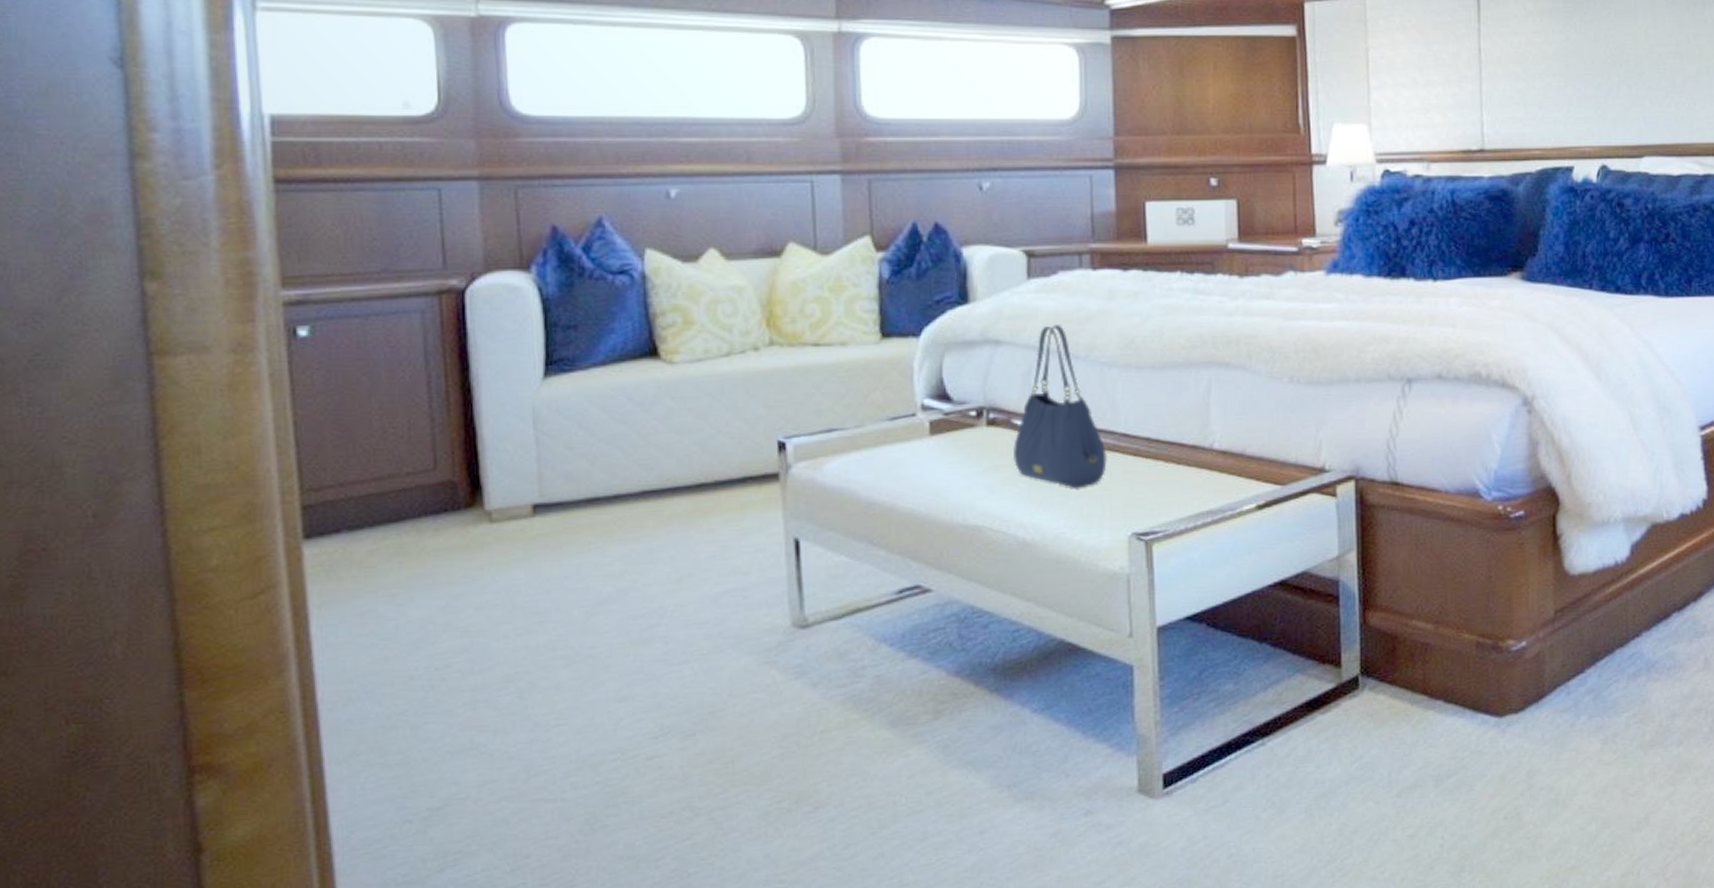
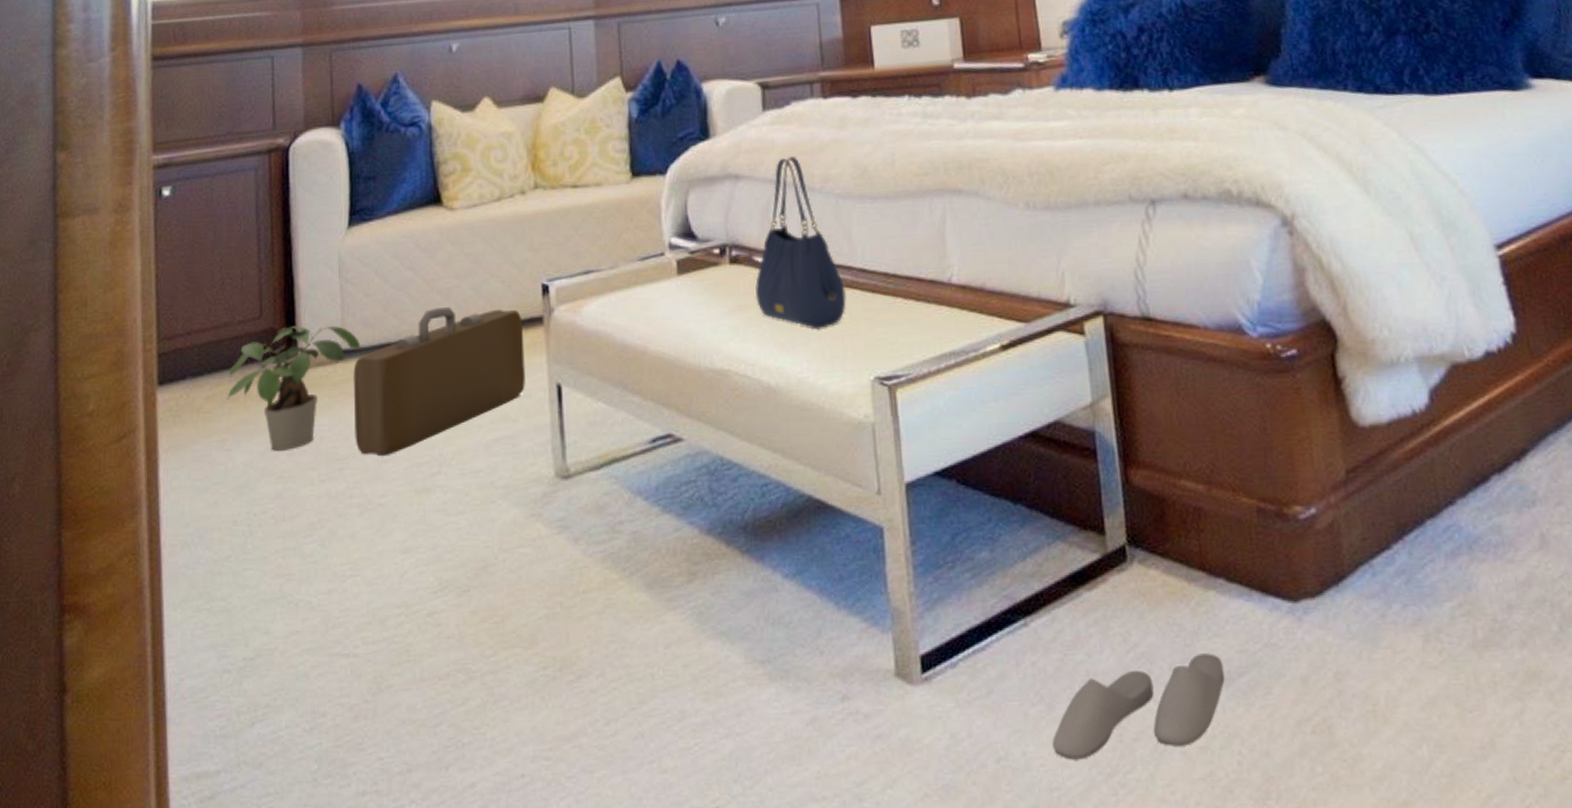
potted plant: none [395,478,563,605] -> present [227,326,361,451]
suitcase: none [554,462,758,609] -> present [353,307,525,456]
slippers: none [1279,761,1435,852] -> present [1051,653,1225,760]

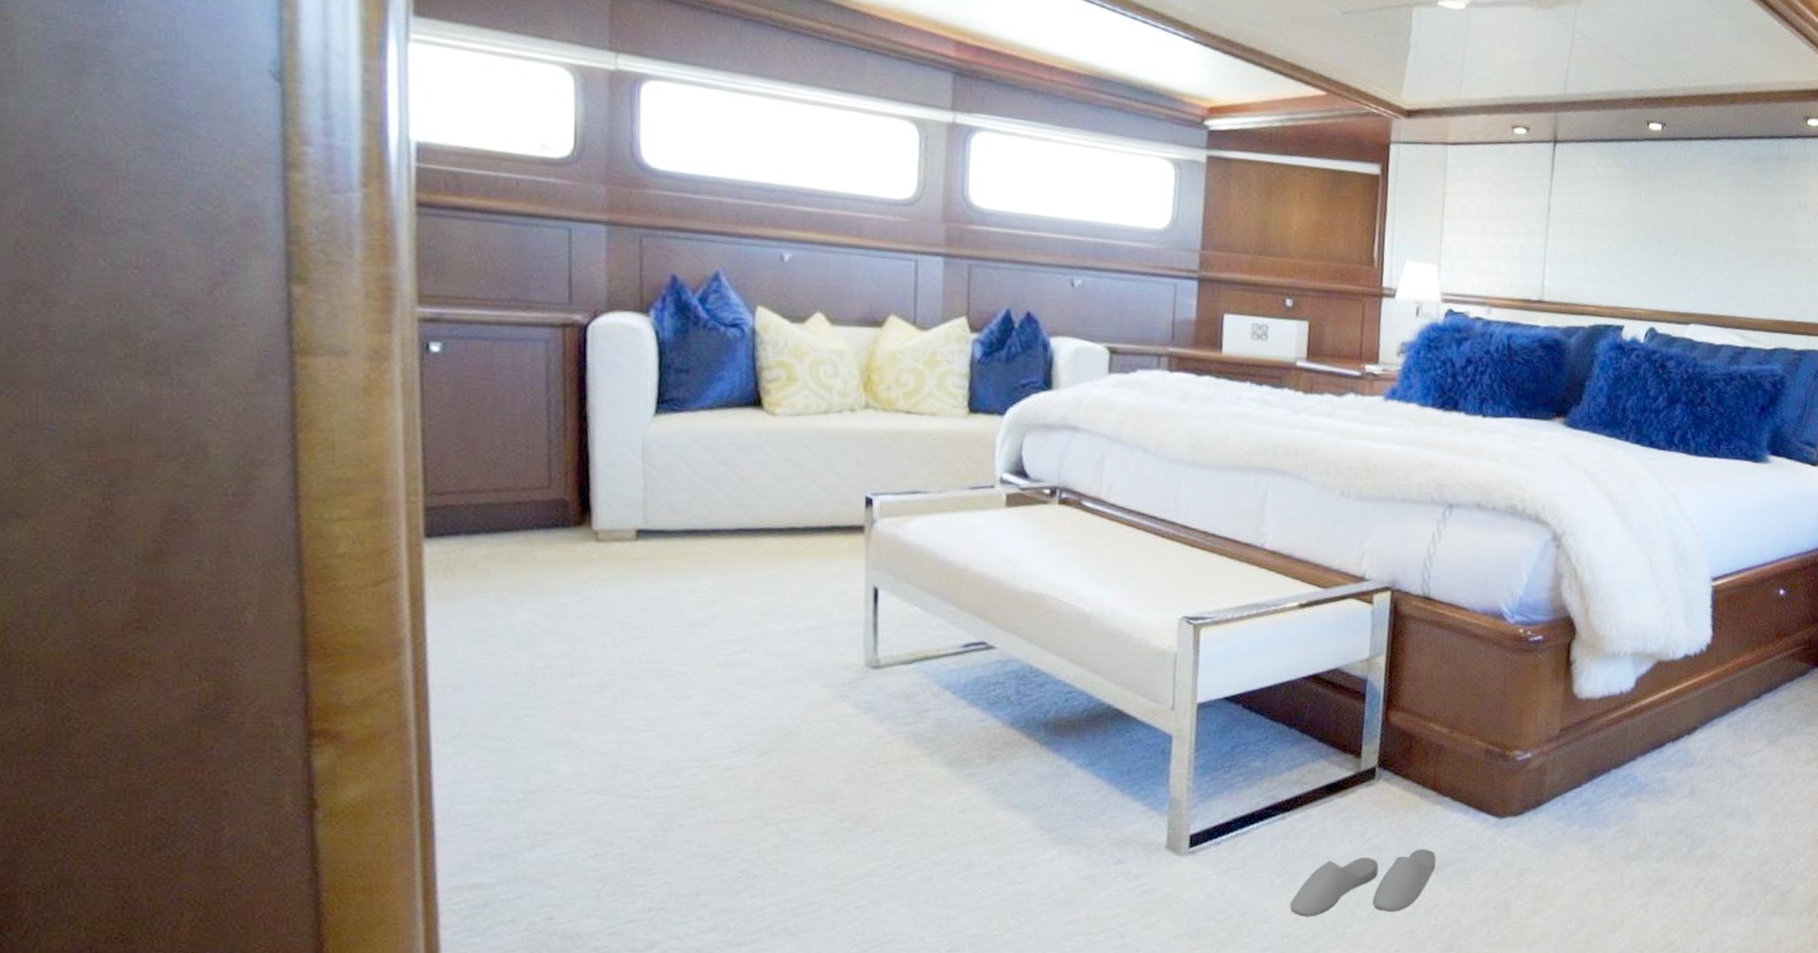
potted plant: present [227,326,361,451] -> none [508,500,664,614]
suitcase: present [353,307,525,456] -> none [653,504,843,630]
handbag: present [754,156,846,328] -> none [1079,419,1167,570]

